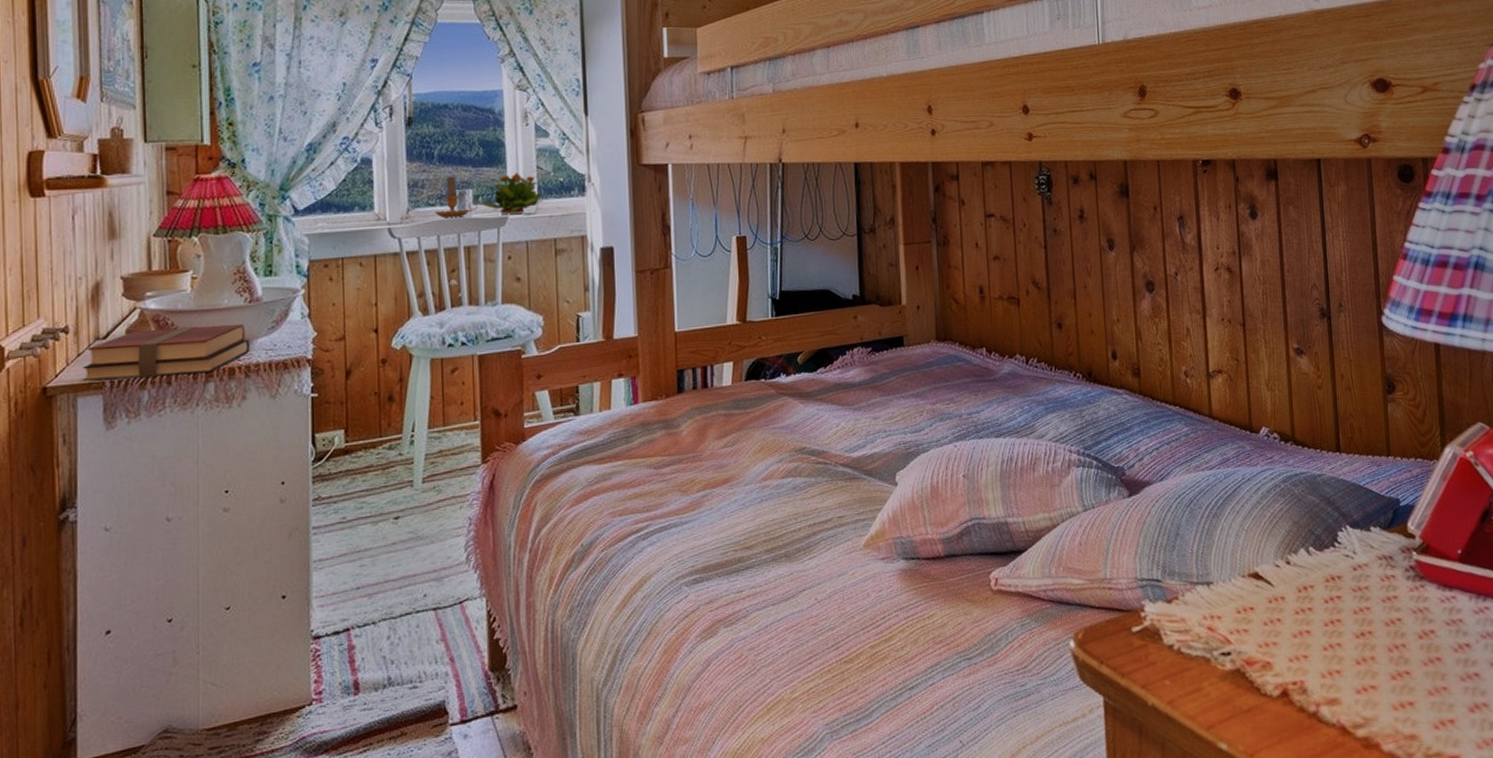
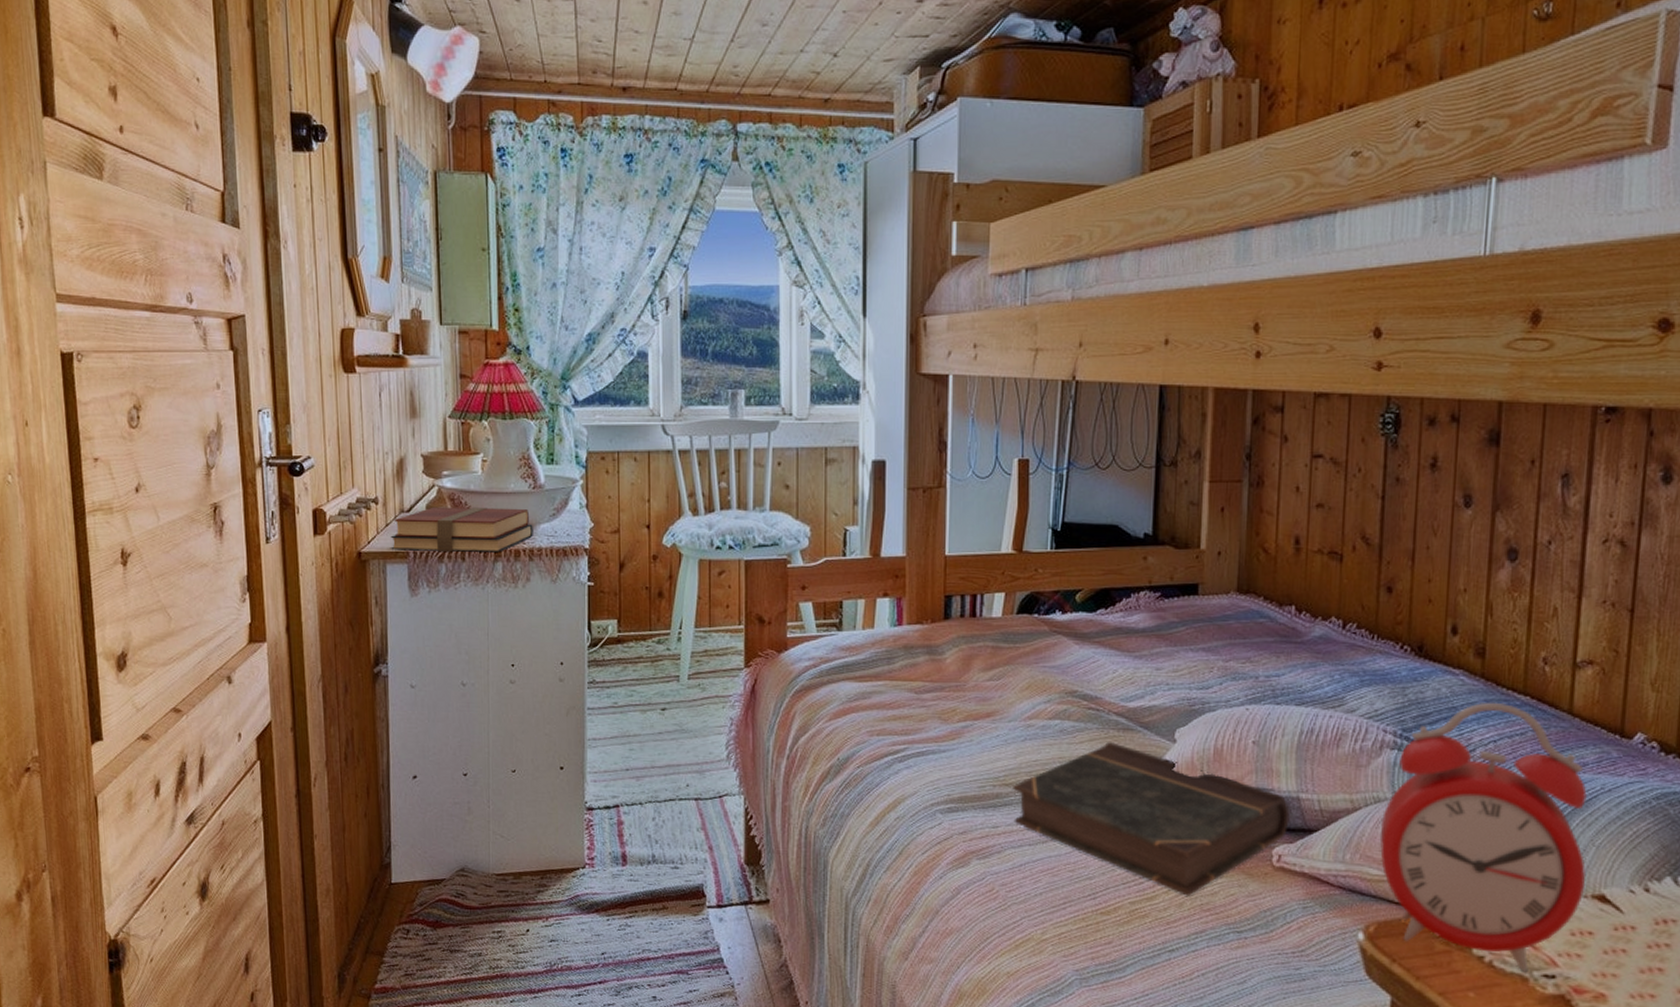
candle: present [435,174,478,219] -> none [708,373,749,419]
potted flower: present [480,173,542,215] -> none [752,375,815,419]
book: none [753,492,1001,632] -> present [1013,742,1290,896]
alarm clock: none [1076,414,1243,656] -> present [1380,702,1587,974]

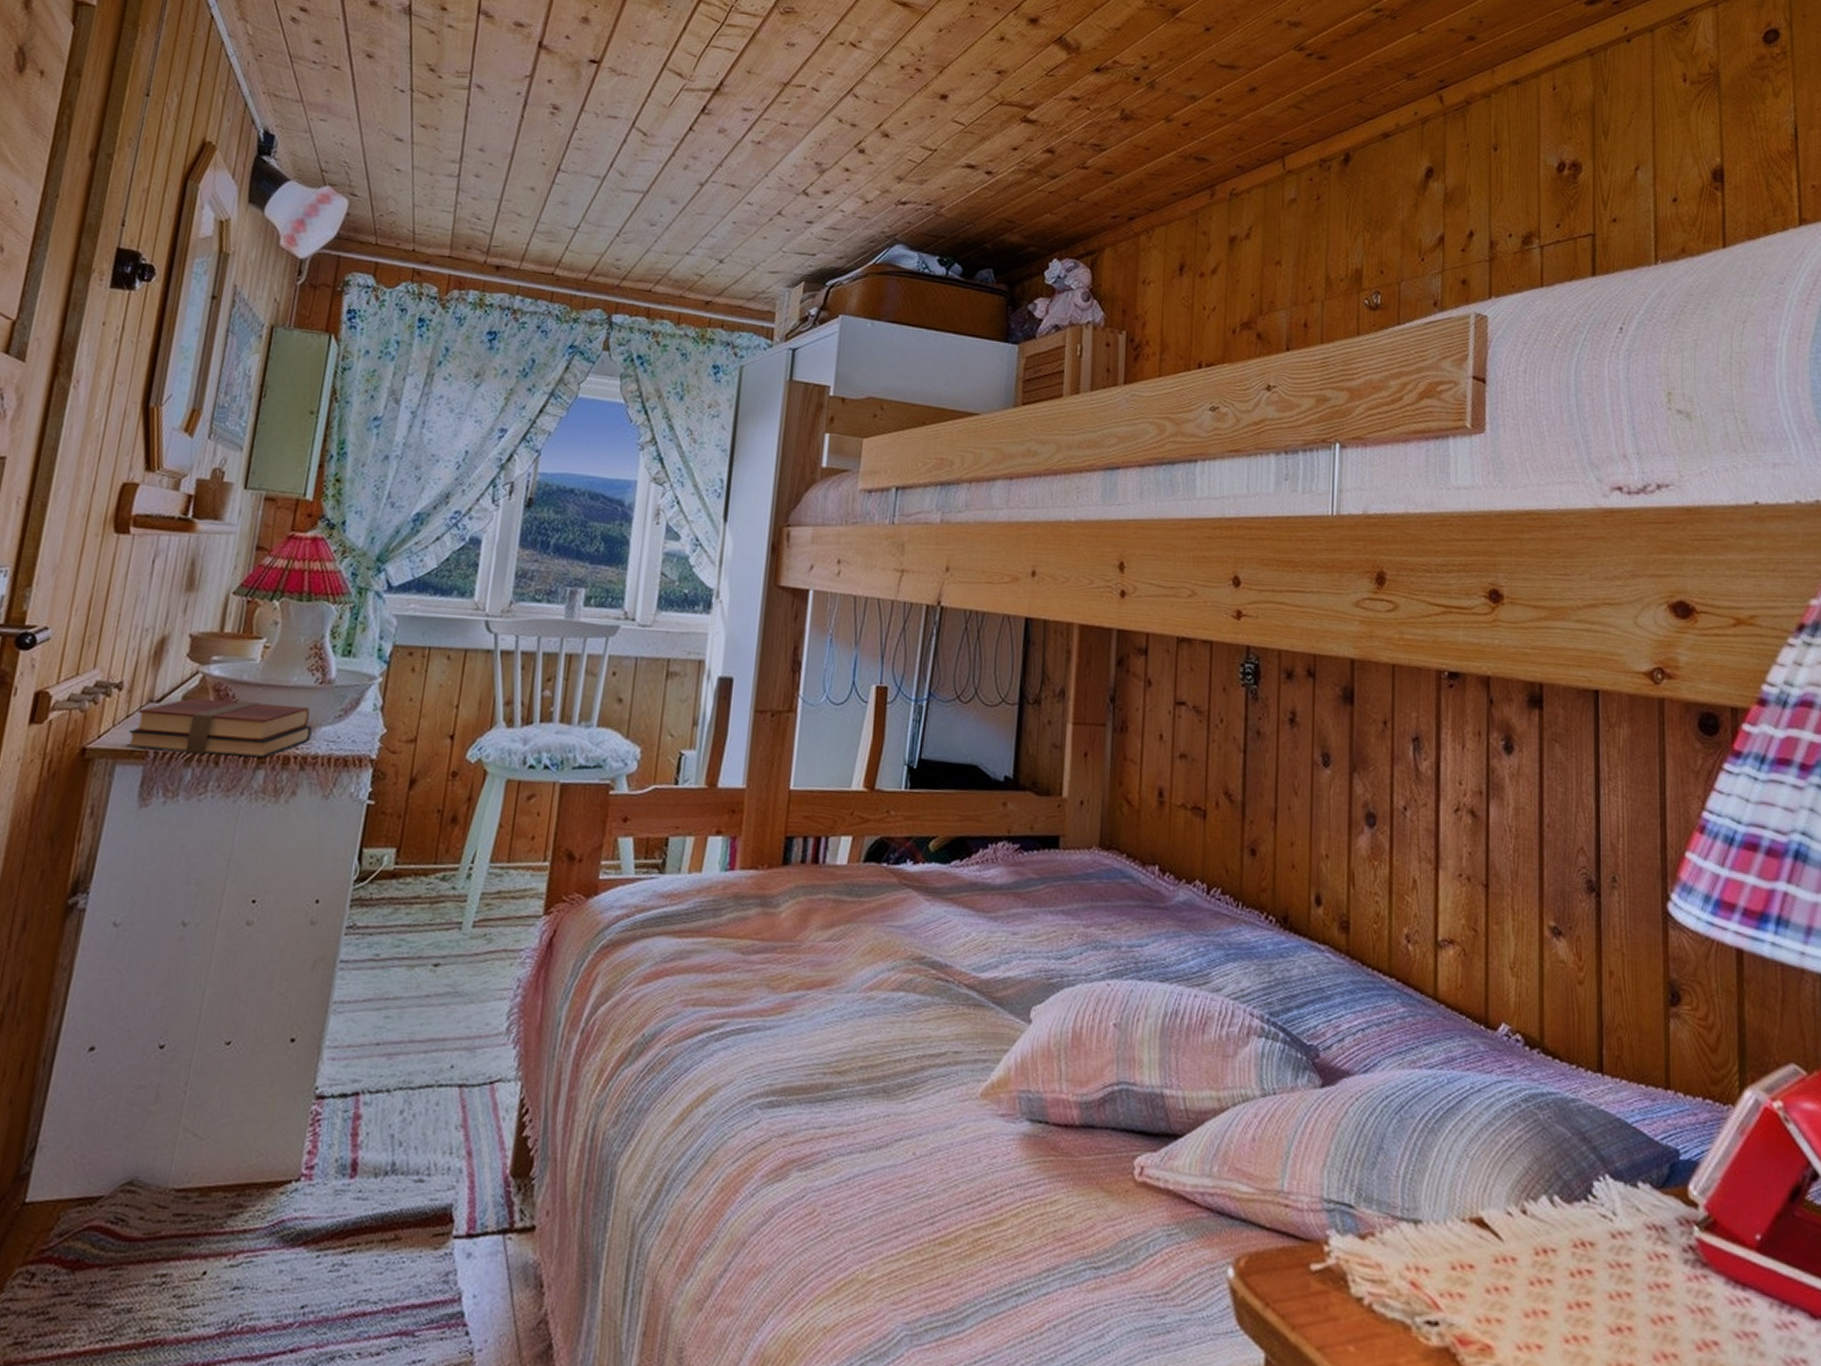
book: present [1013,742,1290,896] -> none [844,1021,1153,1220]
alarm clock: present [1380,702,1587,974] -> none [1249,983,1463,1321]

